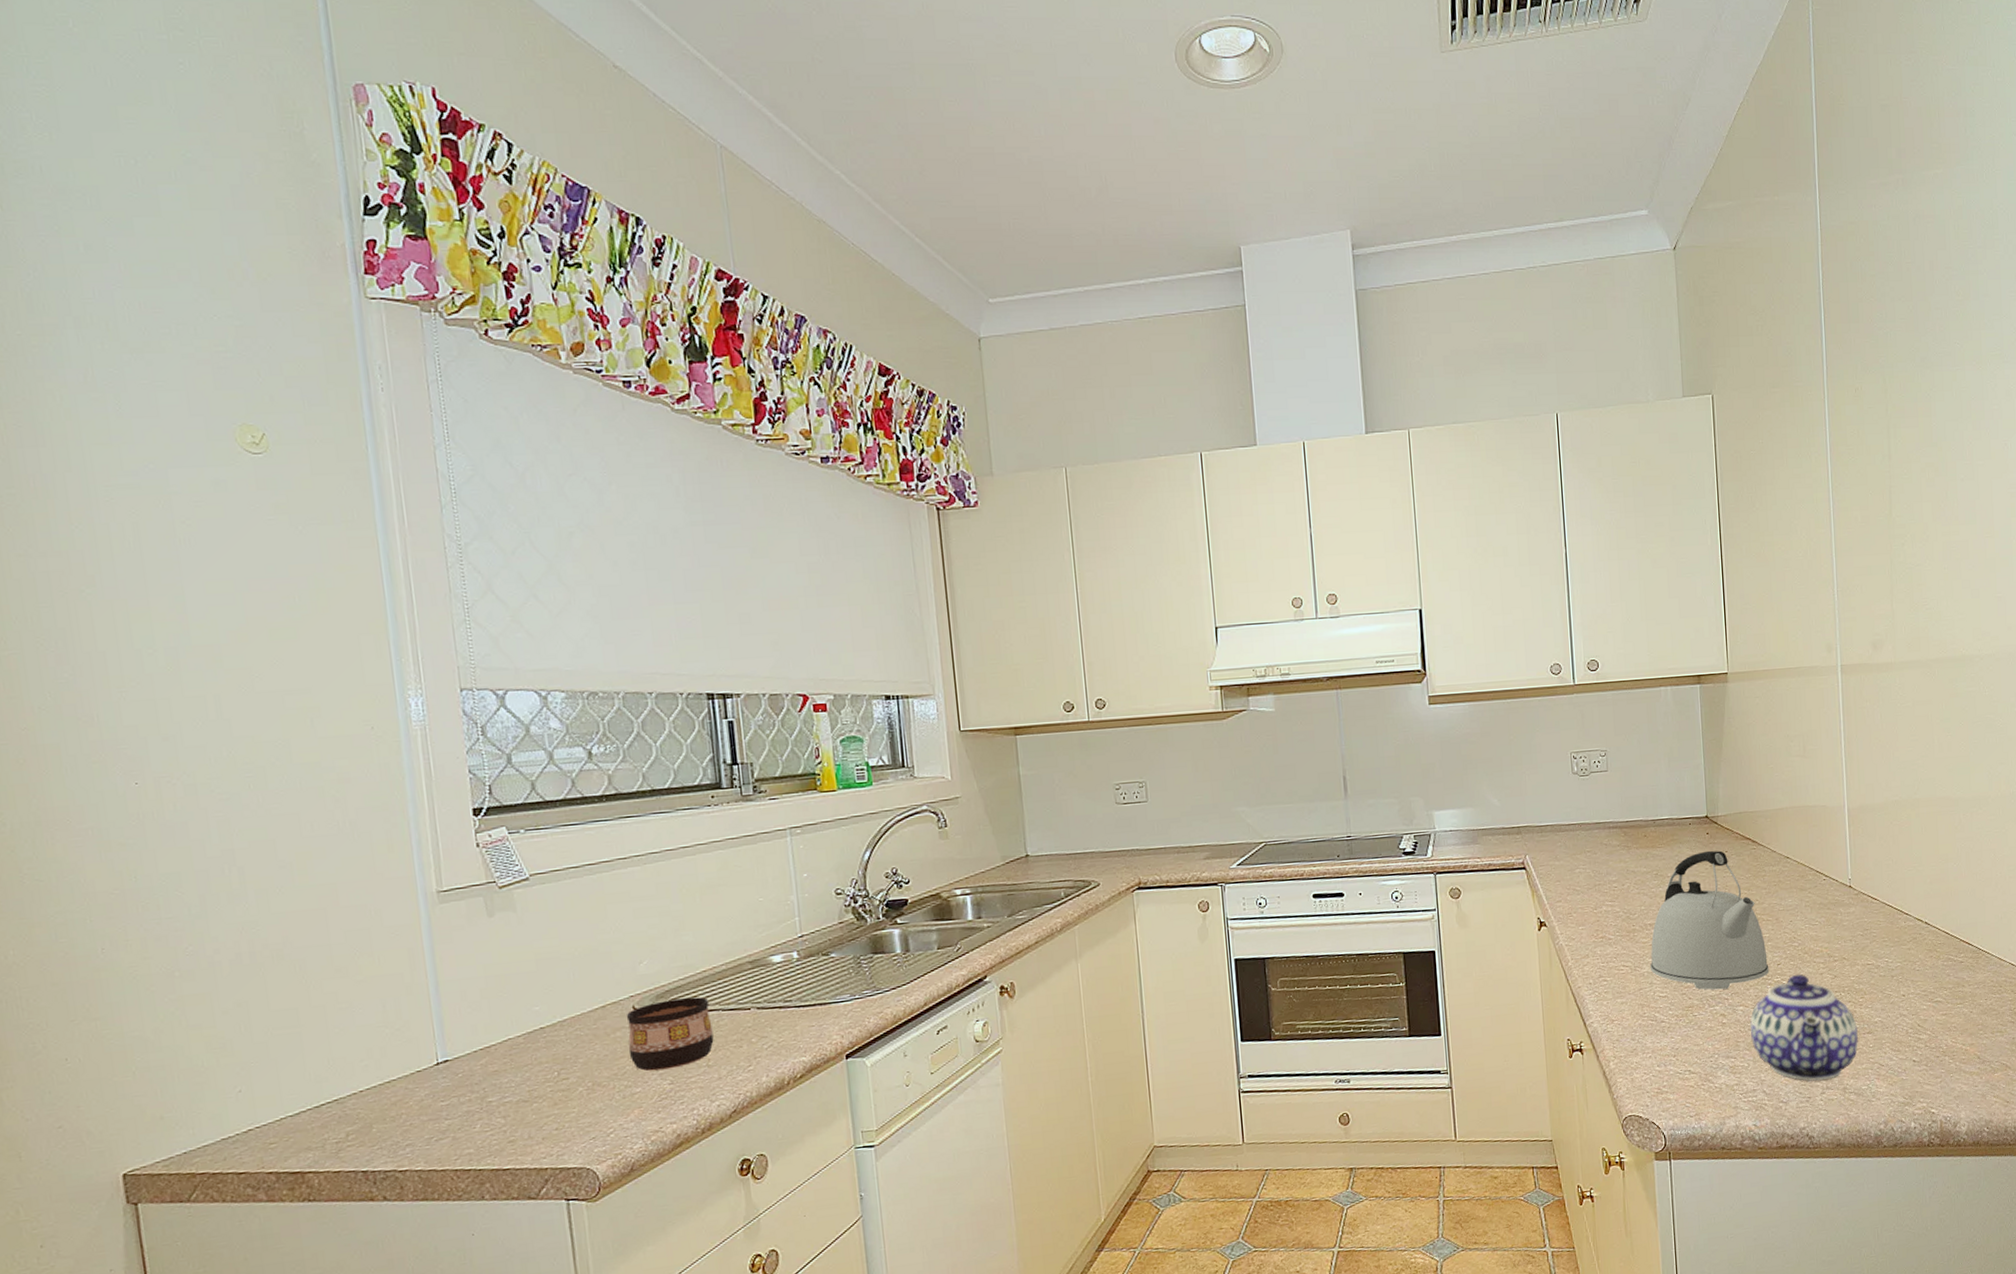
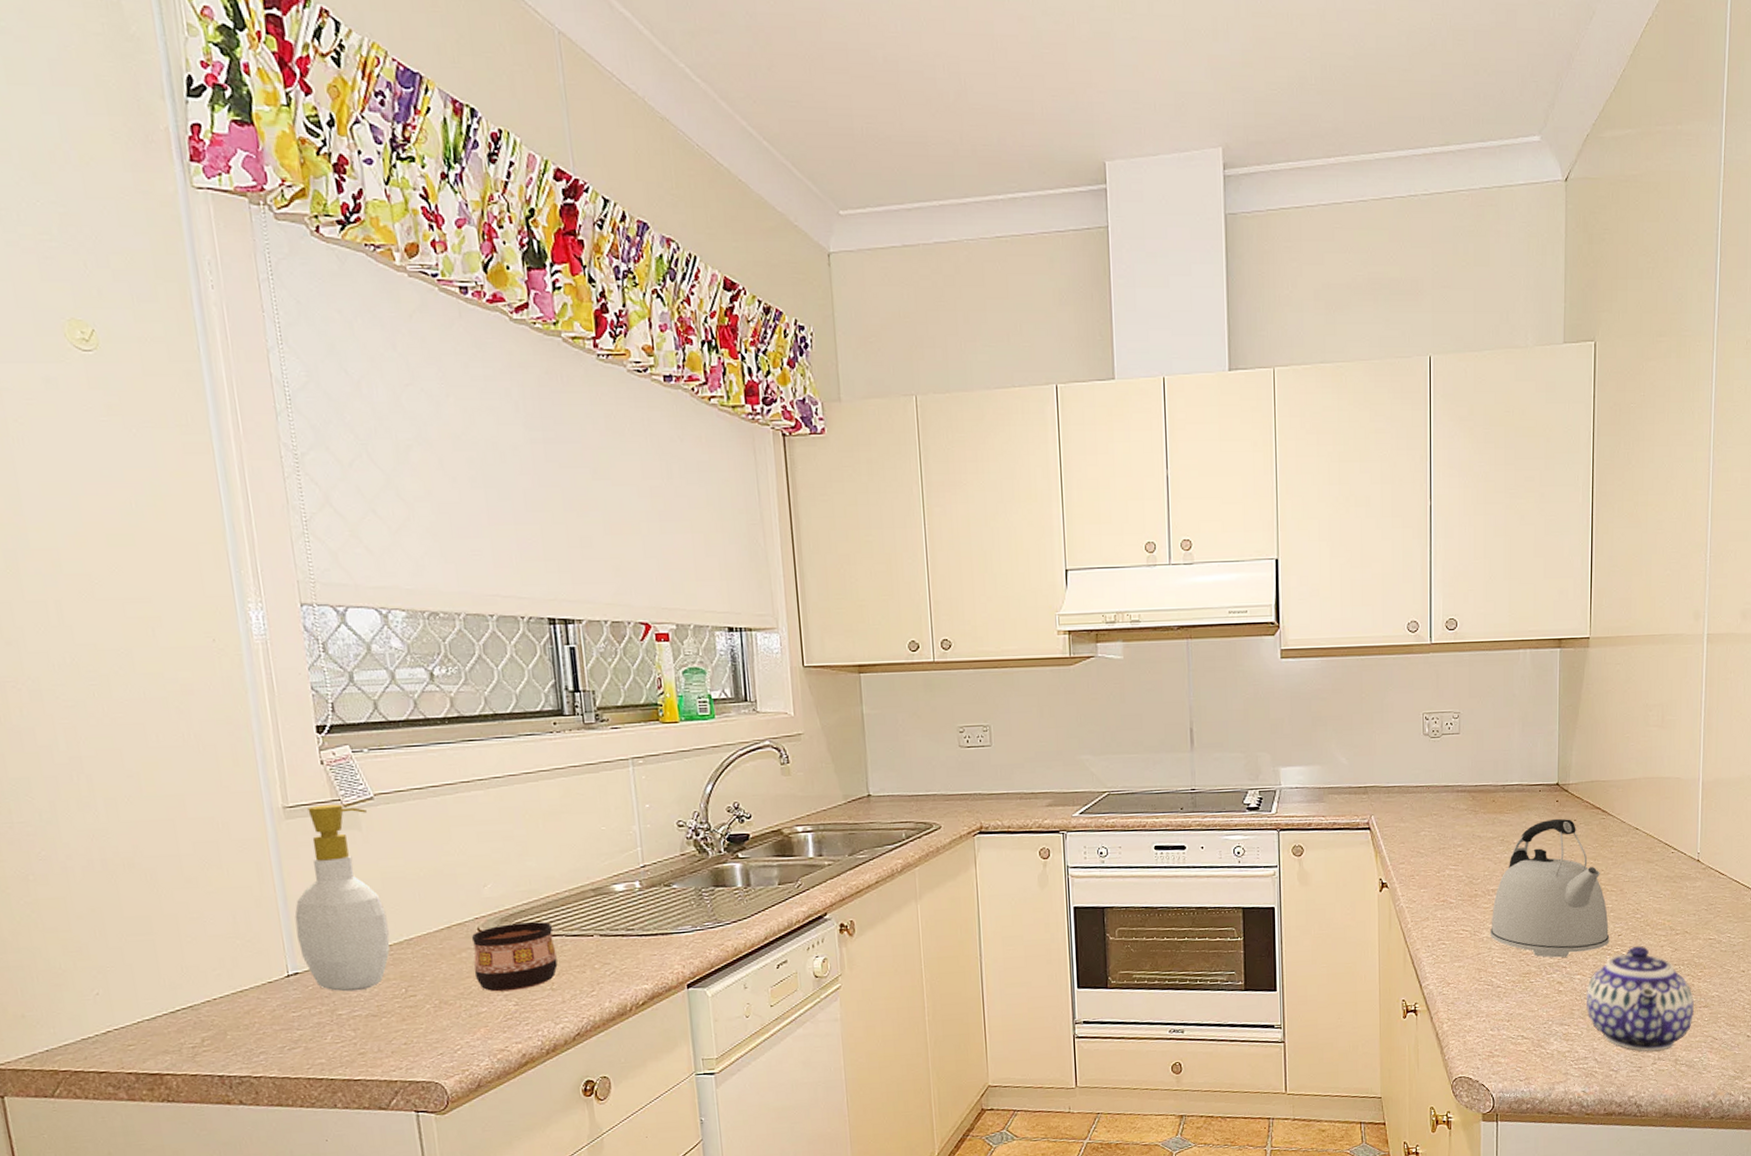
soap bottle: none [446,886,543,1078] -> present [294,804,390,992]

